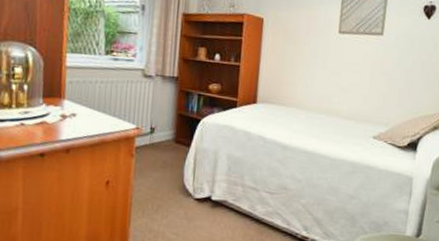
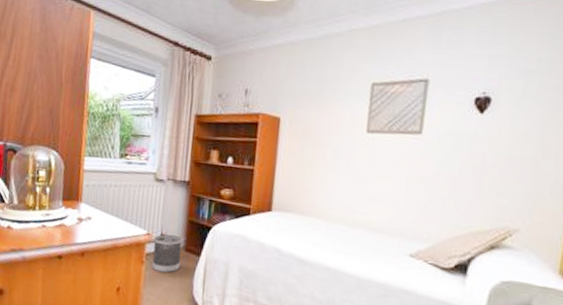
wastebasket: none [142,127,172,165] -> present [152,234,182,273]

